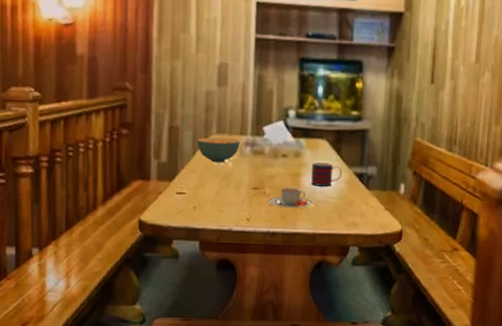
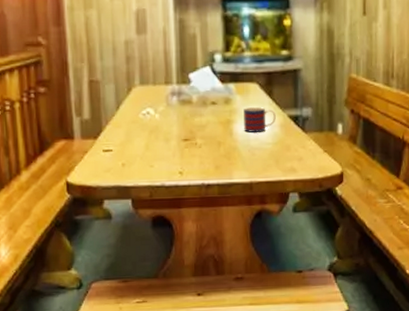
cereal bowl: present [196,137,240,163] -> none [119,89,166,116]
teacup: present [267,187,314,209] -> none [199,135,248,158]

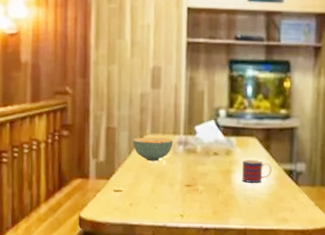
cereal bowl: none [119,89,166,116] -> present [132,137,174,162]

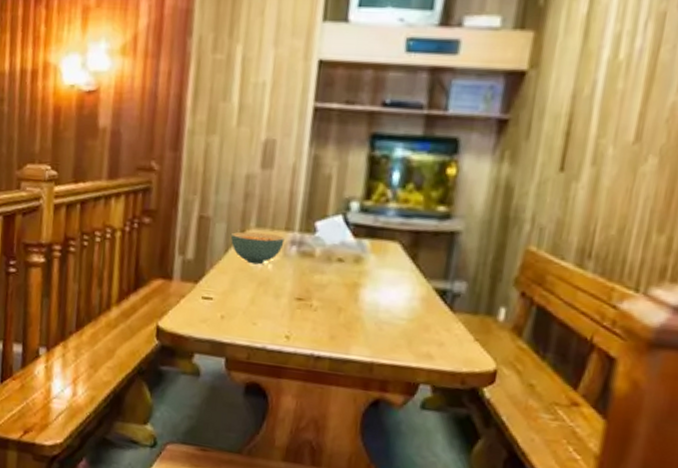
mug: present [242,159,272,183] -> none [373,271,418,304]

